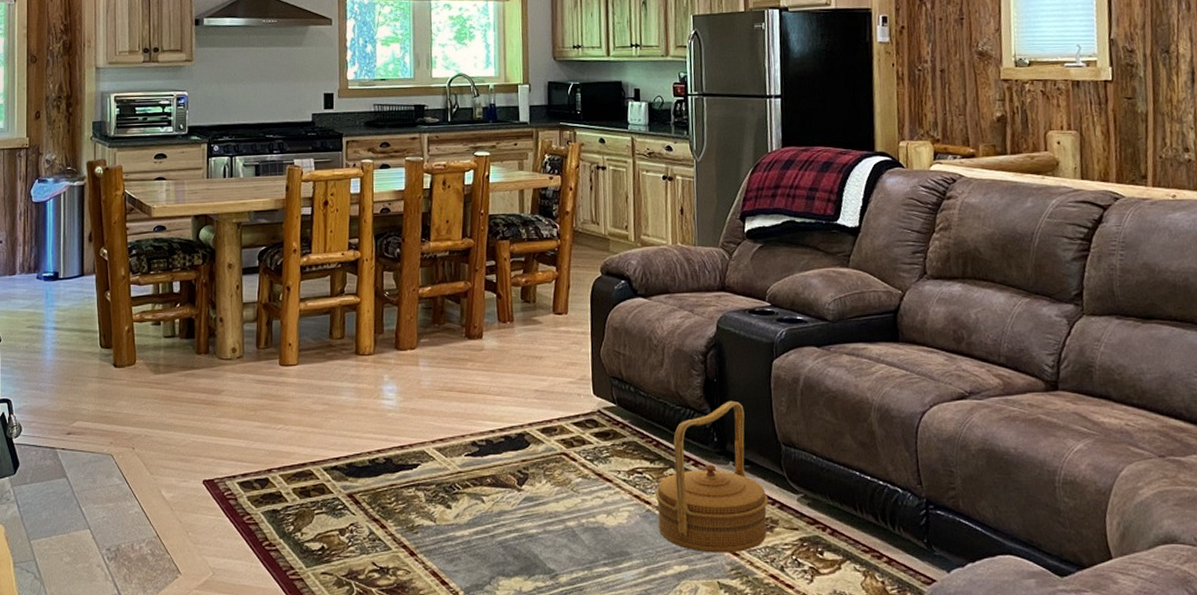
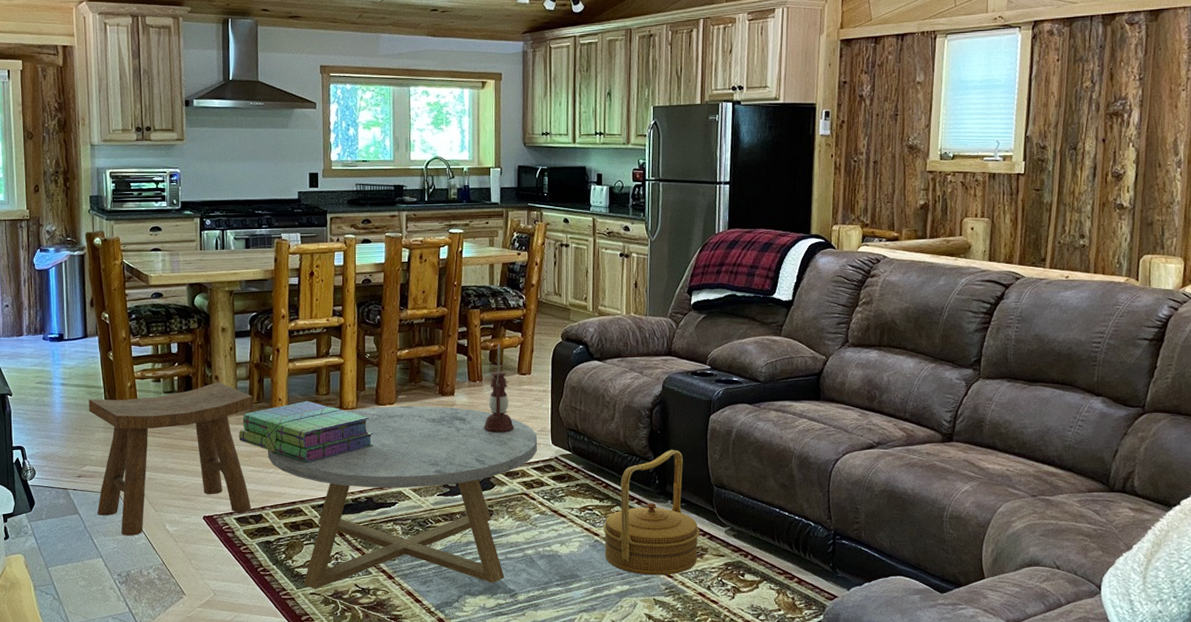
stool: none [82,325,261,503] -> present [88,382,254,536]
stack of books: none [244,345,393,417] -> present [238,400,374,463]
coffee table: none [275,351,578,568] -> present [267,406,538,589]
lantern: none [515,278,550,382] -> present [483,343,514,433]

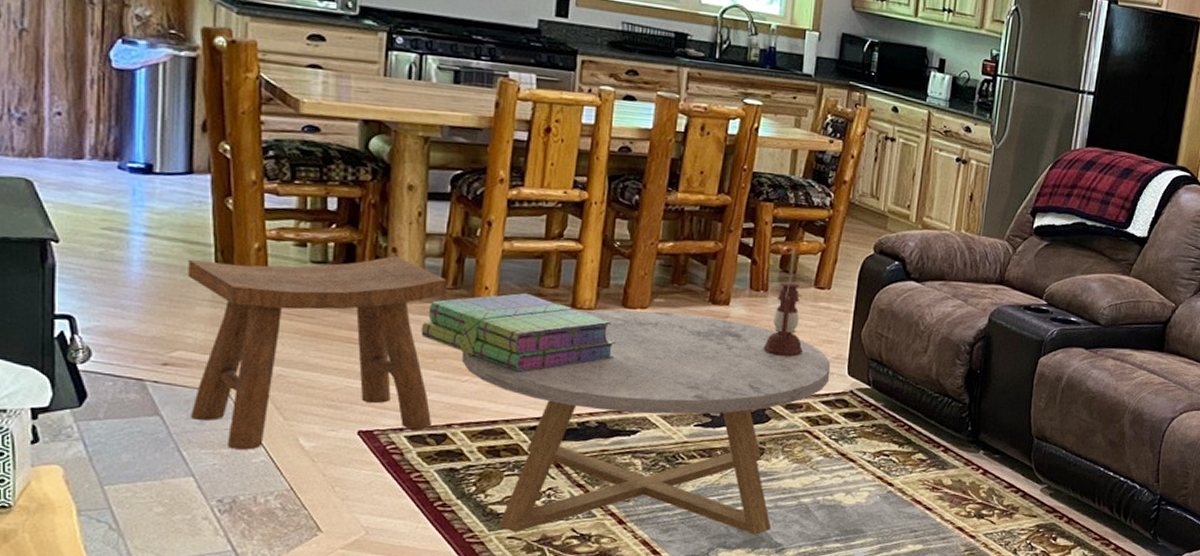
basket: present [602,449,700,576] -> none [897,392,1013,535]

